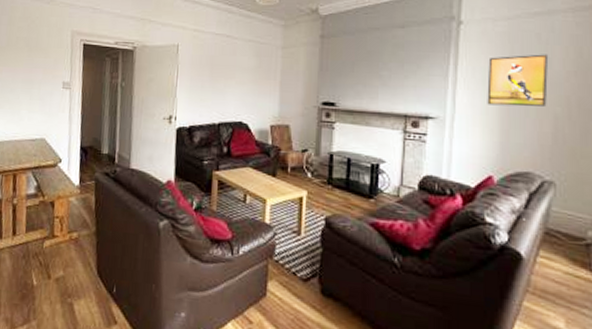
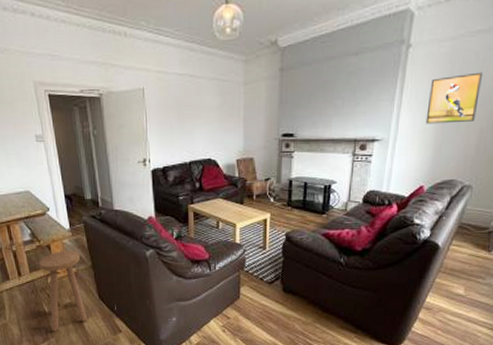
stool: none [36,210,84,313] -> present [39,251,87,332]

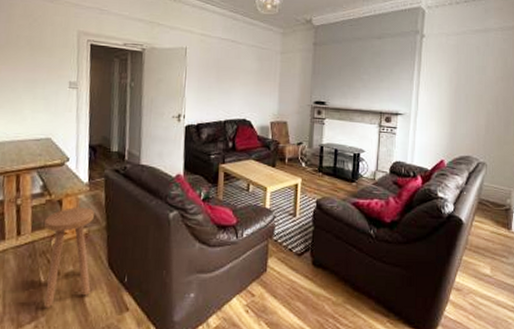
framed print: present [425,72,484,124] -> none [441,63,485,105]

